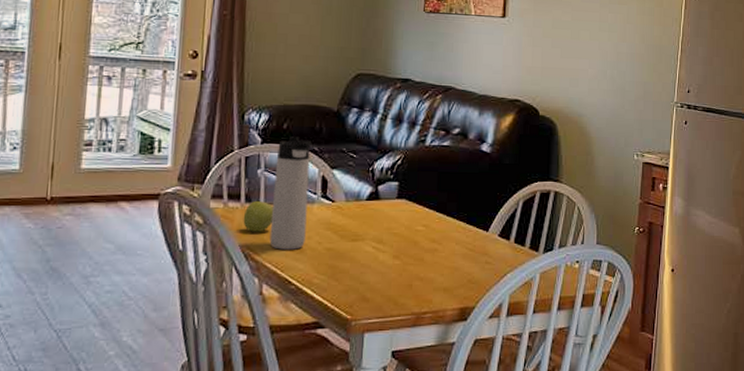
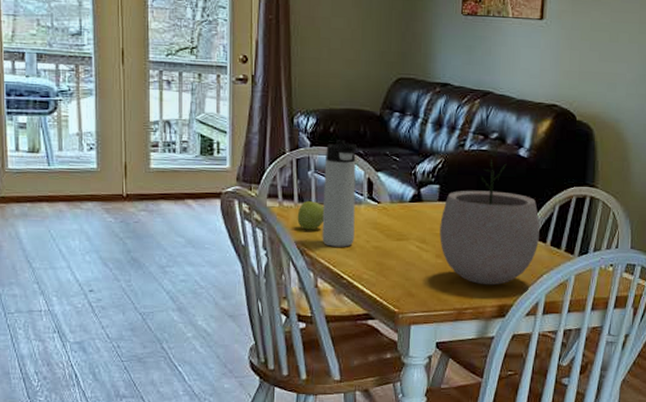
plant pot: none [397,154,503,287] -> present [440,159,540,286]

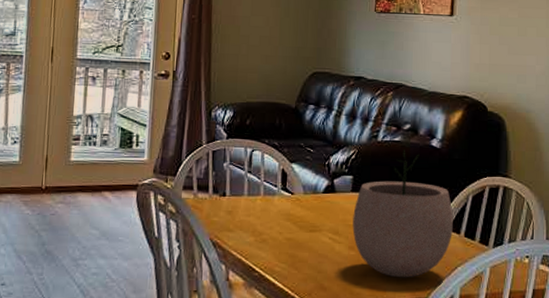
apple: present [297,200,325,230] -> none [211,192,239,222]
thermos bottle: present [322,140,358,247] -> none [235,132,273,239]

